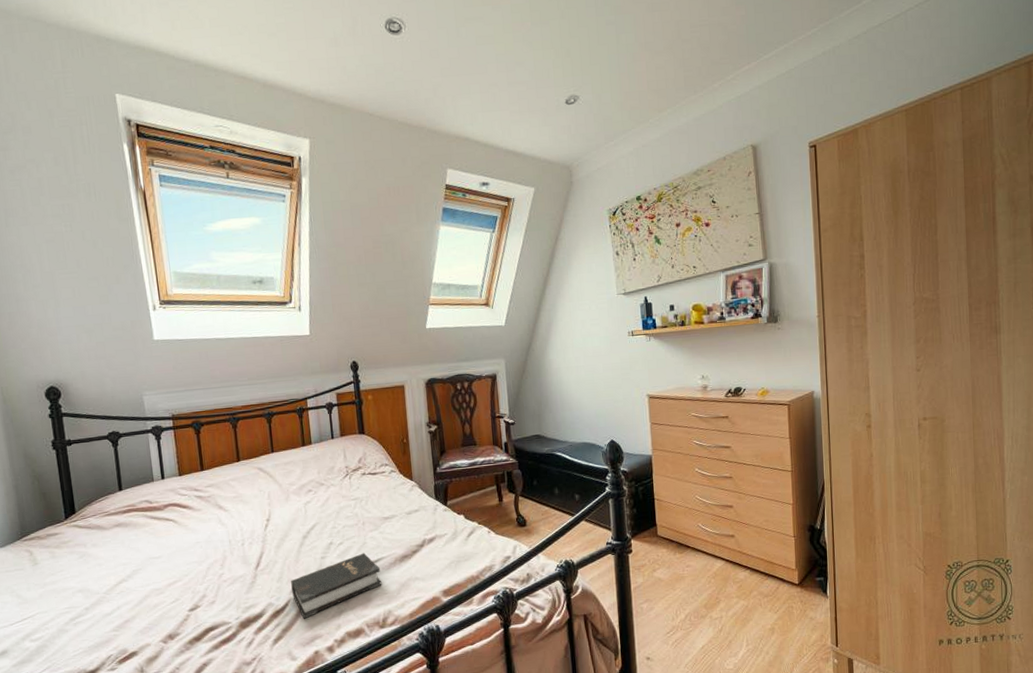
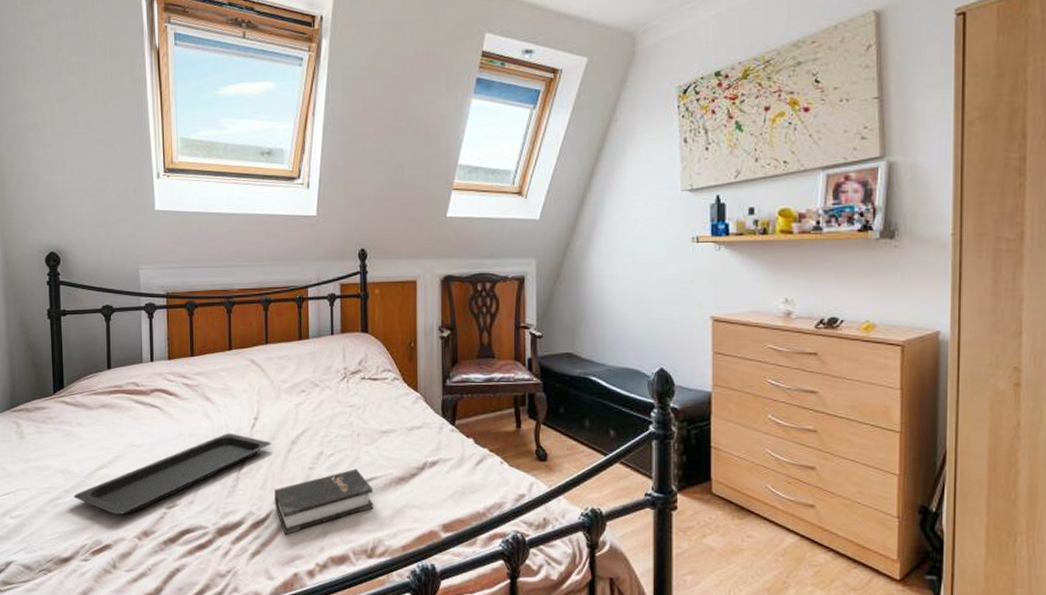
serving tray: none [95,535,284,624] -> present [74,433,271,515]

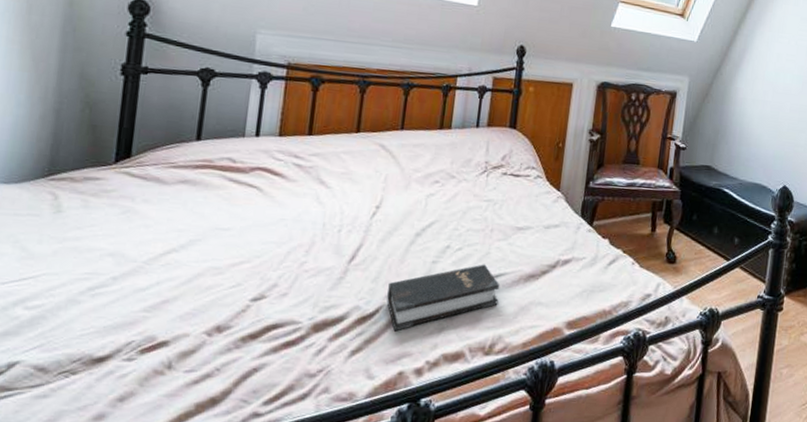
serving tray: present [74,433,271,515] -> none [124,220,392,307]

